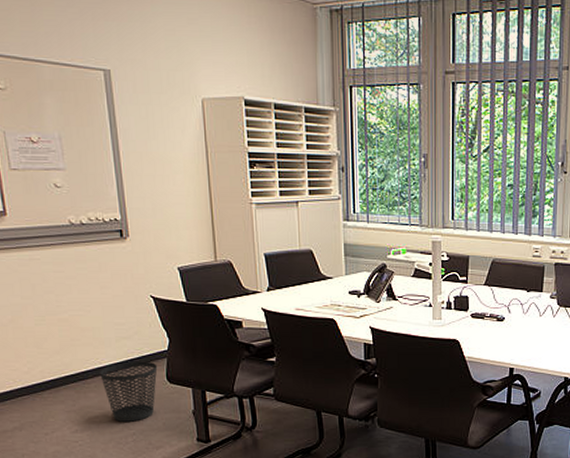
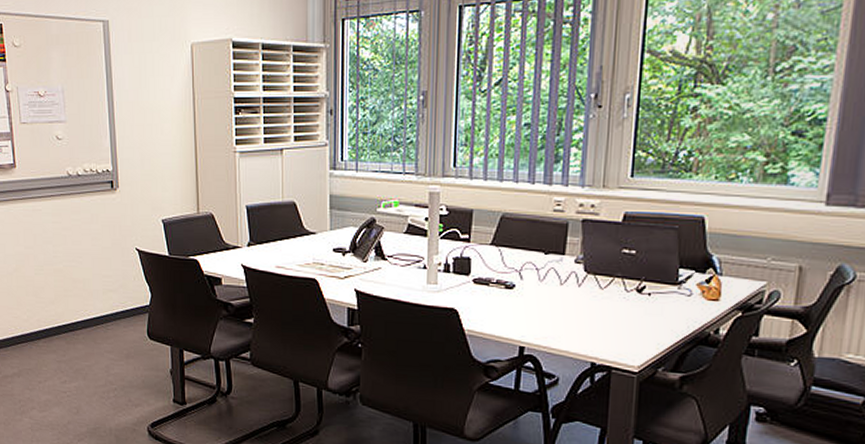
wastebasket: present [99,361,158,422] -> none [87,314,139,377]

